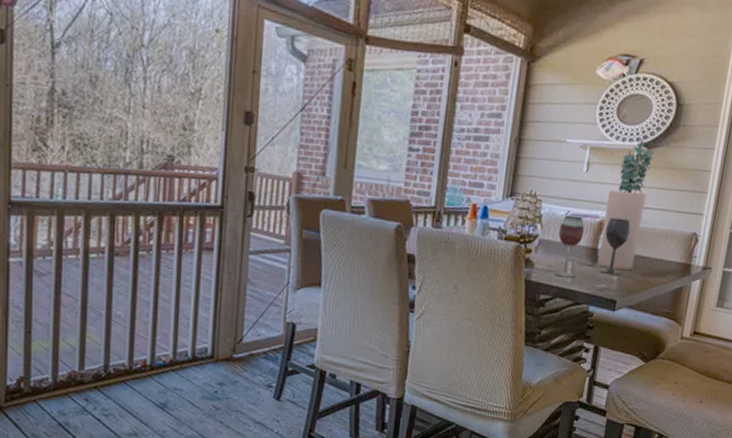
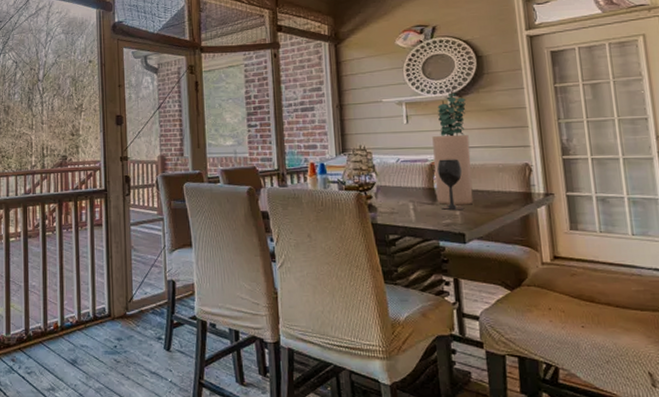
wineglass: present [554,215,585,278] -> none [392,162,419,217]

